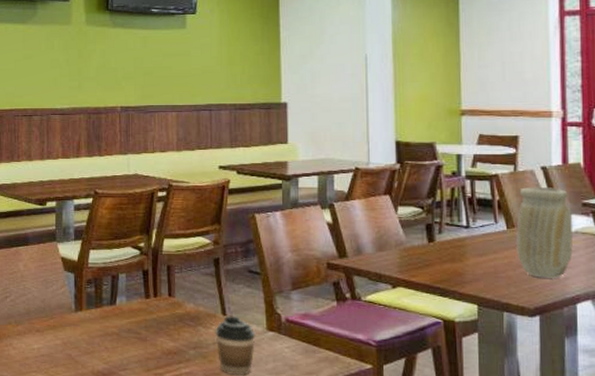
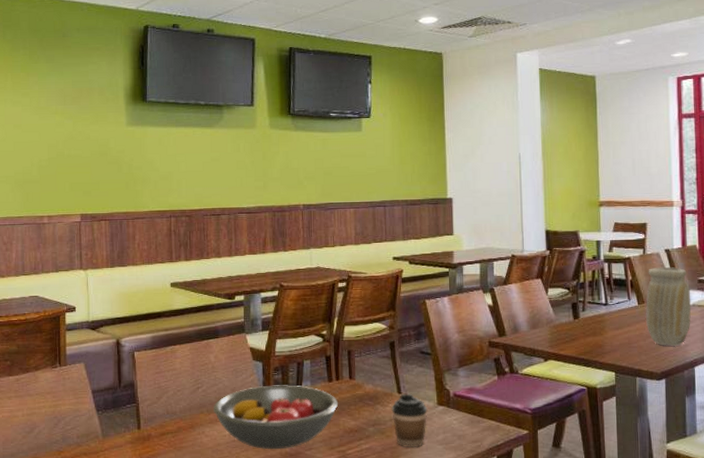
fruit bowl: none [22,298,156,368] -> present [214,385,339,450]

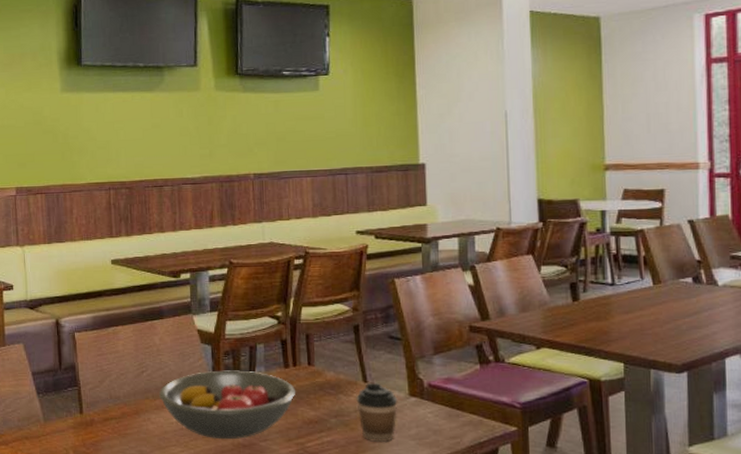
vase: present [645,267,692,346] -> none [662,241,722,333]

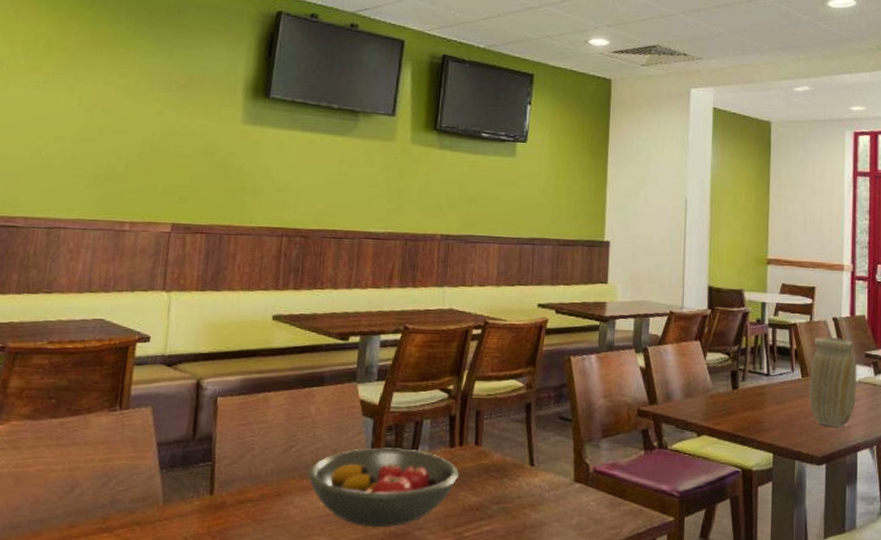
coffee cup: present [356,382,398,443] -> none [521,466,563,533]
vase: none [662,241,722,333] -> present [808,337,857,427]

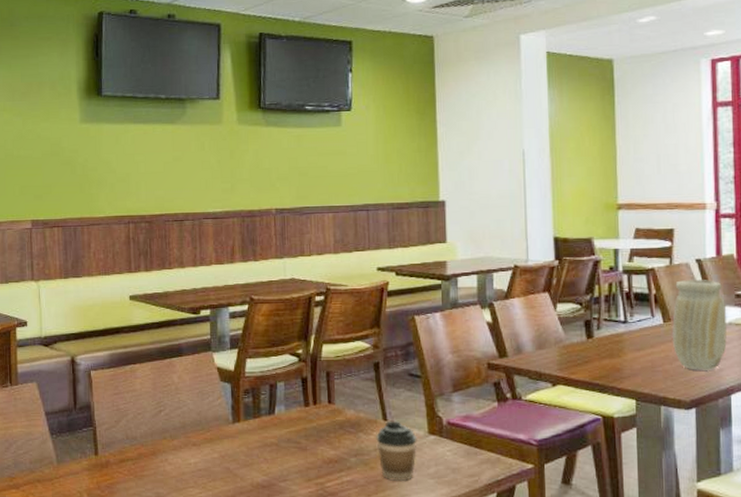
fruit bowl: present [308,447,460,528] -> none [177,409,316,480]
coffee cup: none [521,466,563,533] -> present [376,420,417,482]

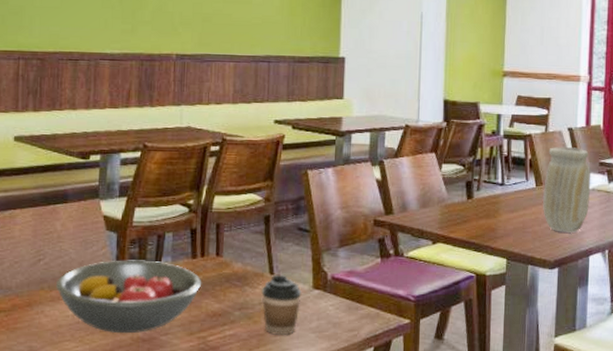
fruit bowl: none [177,409,316,480] -> present [56,260,202,334]

